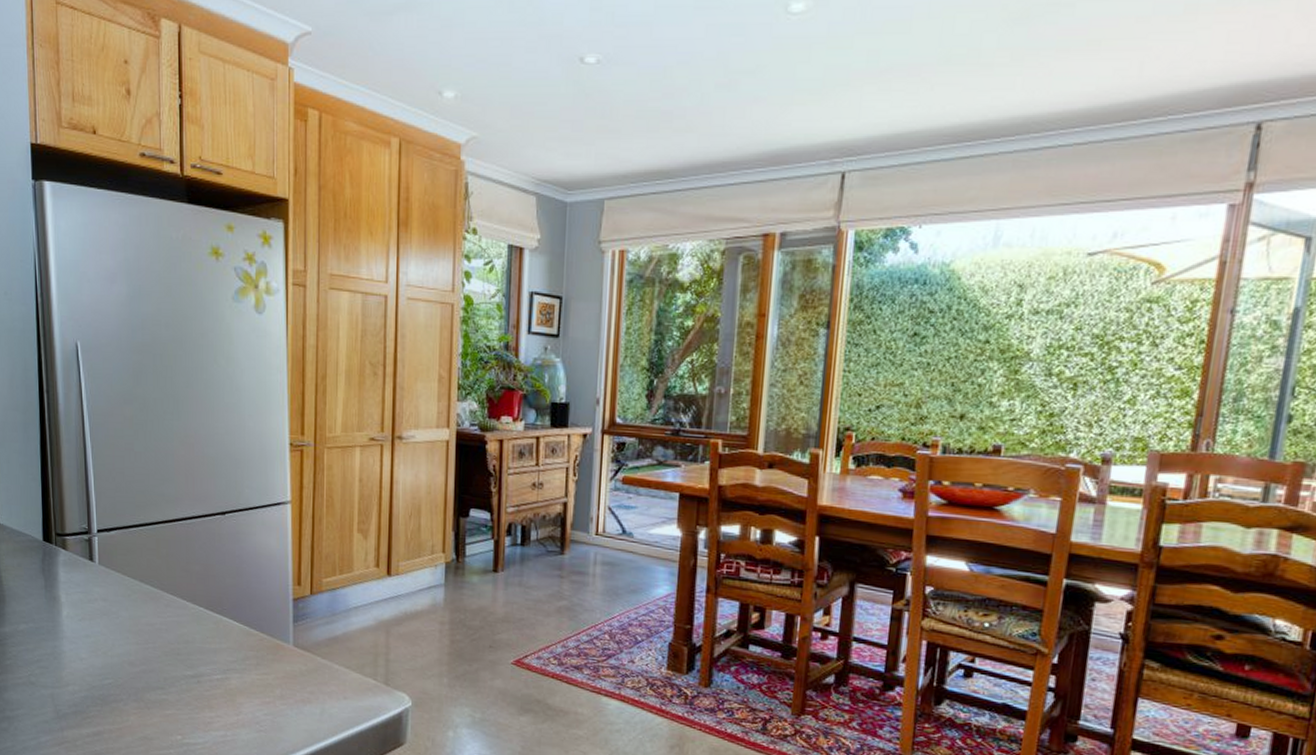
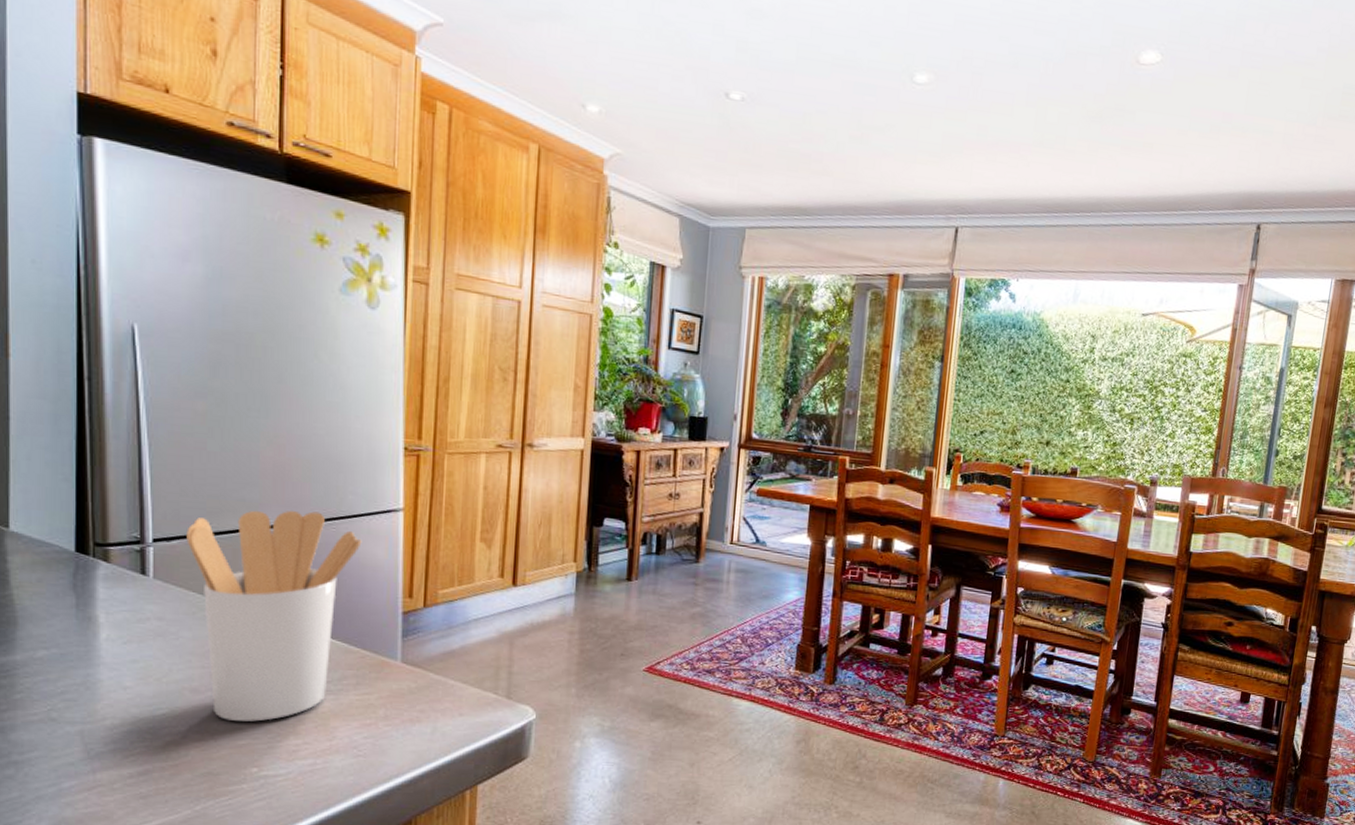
utensil holder: none [121,503,257,695] -> present [186,510,362,722]

